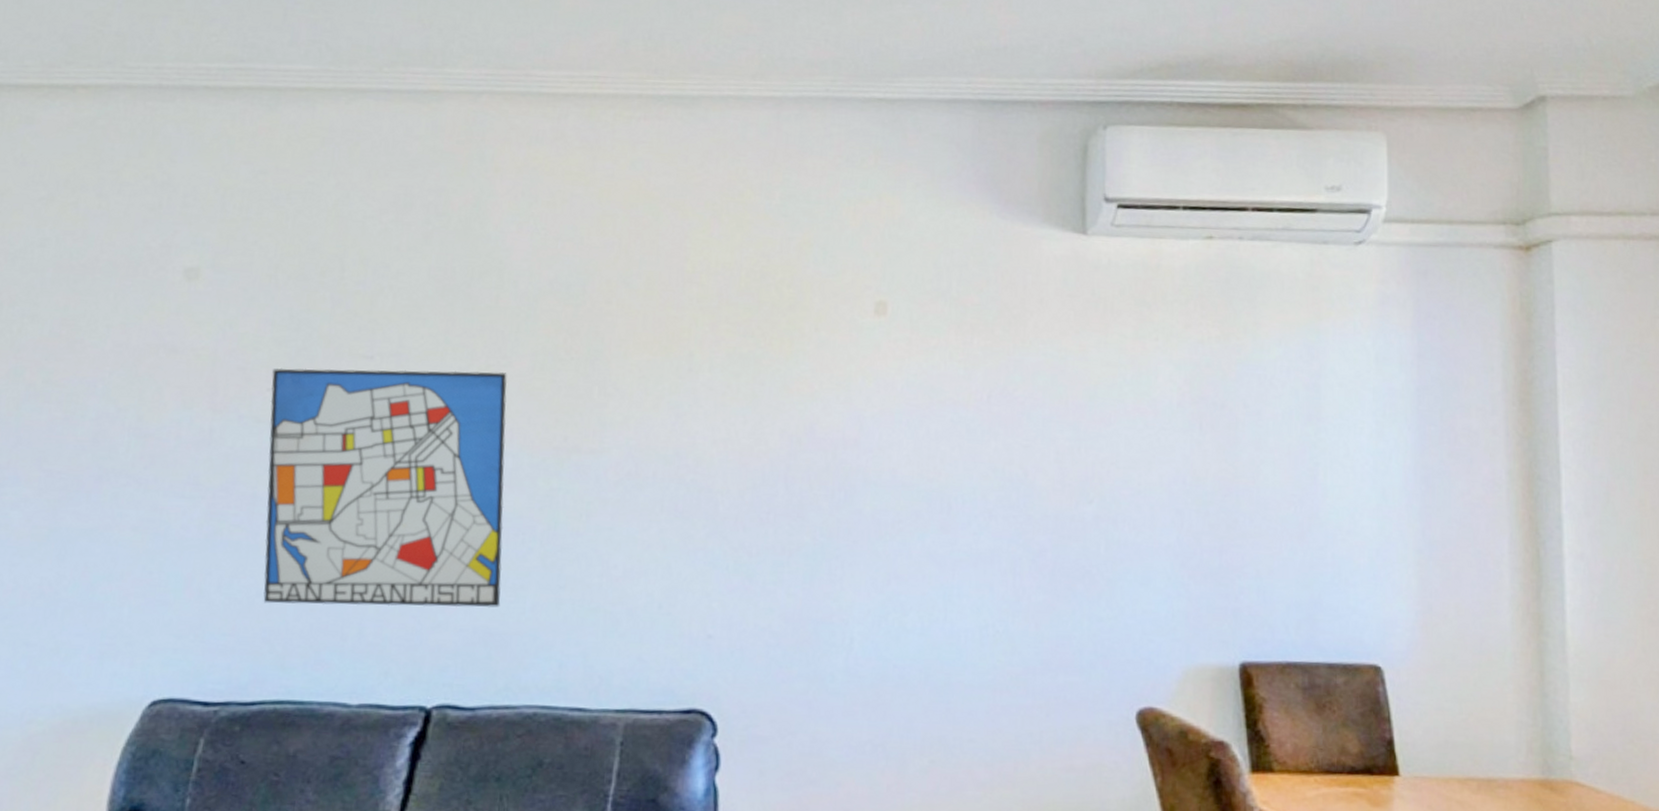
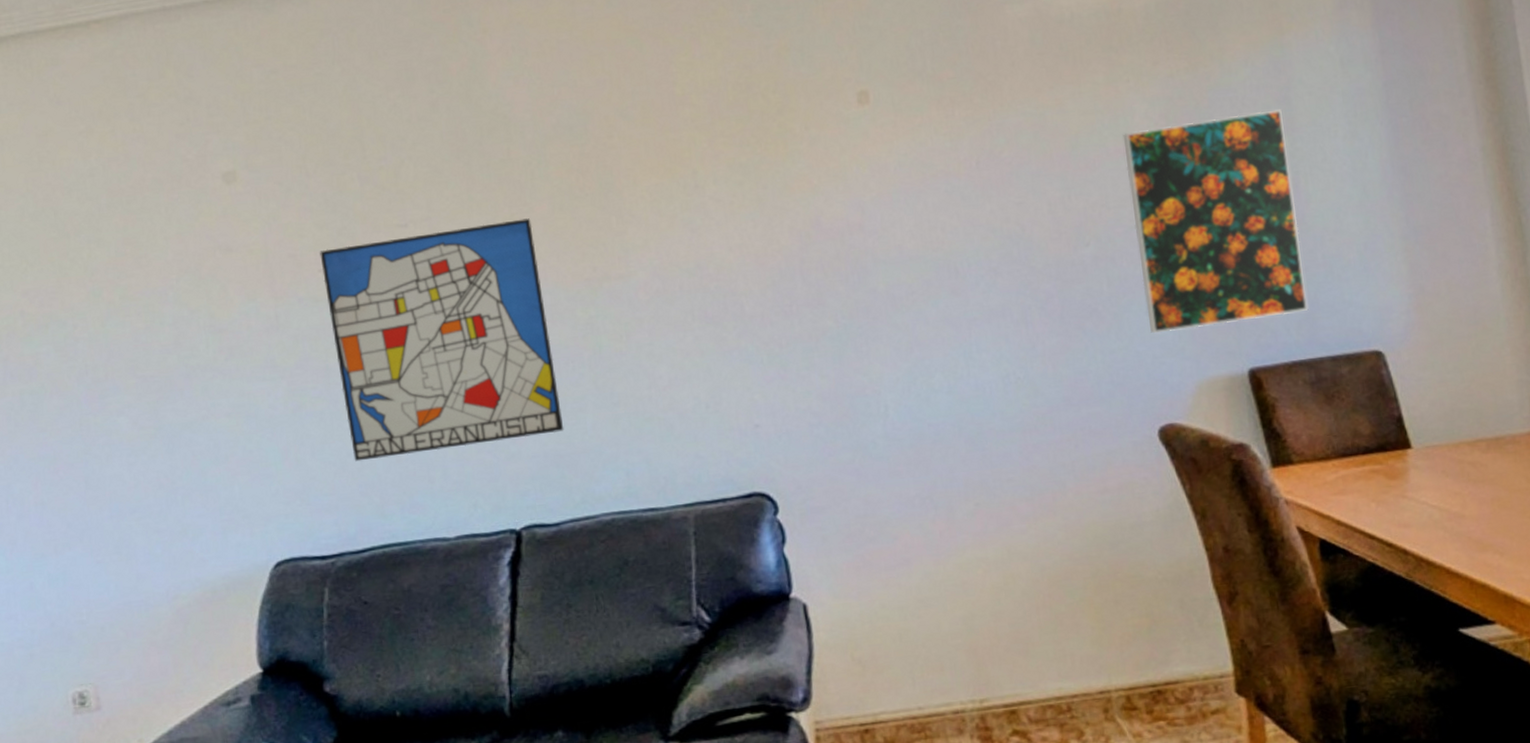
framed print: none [1142,392,1311,611] -> present [1123,109,1309,334]

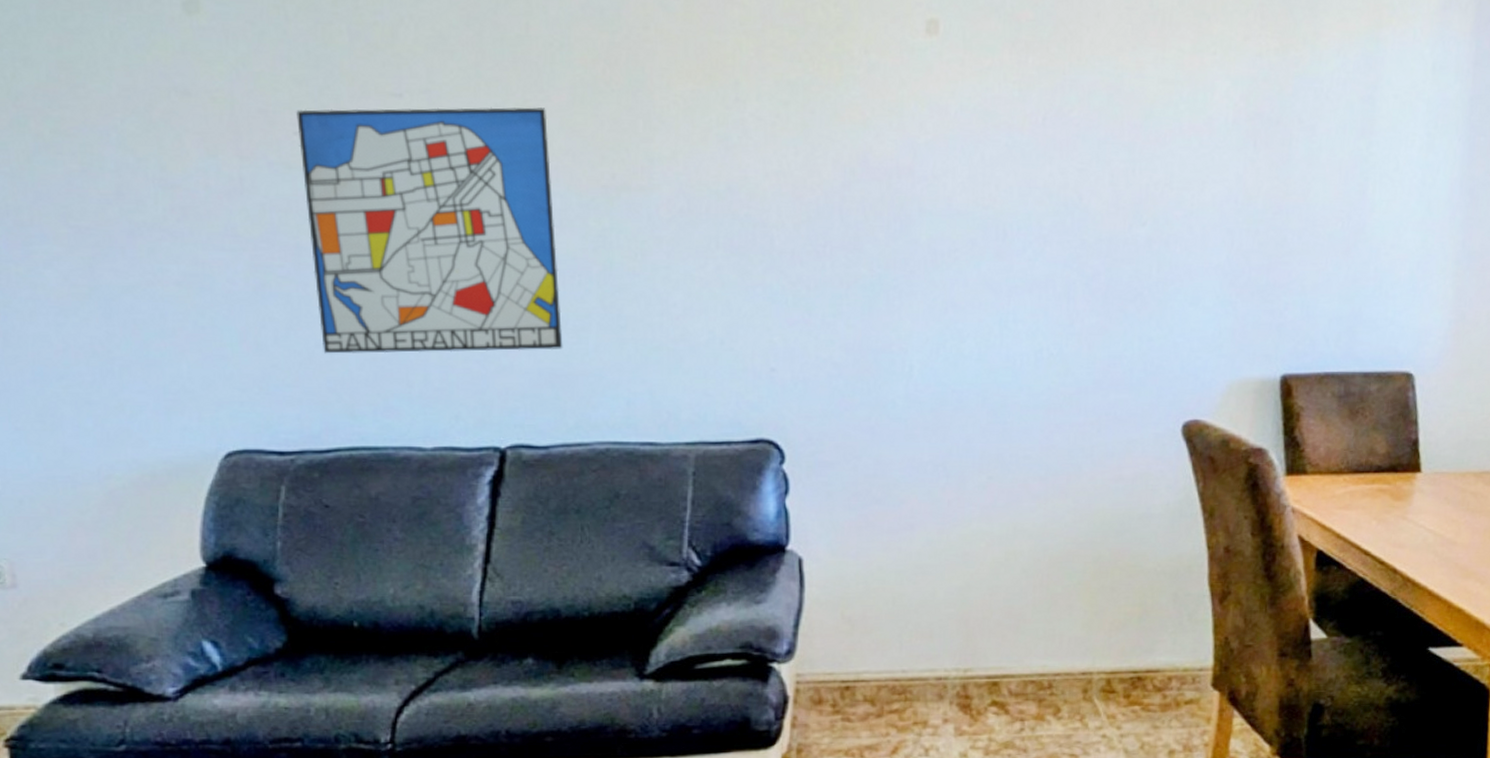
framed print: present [1123,109,1309,334] -> none [1192,108,1364,327]

